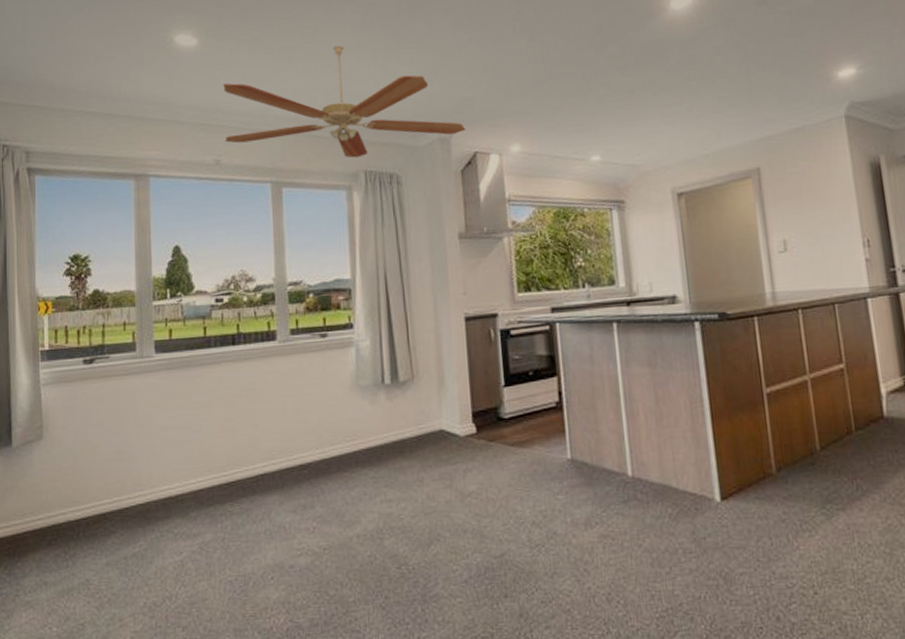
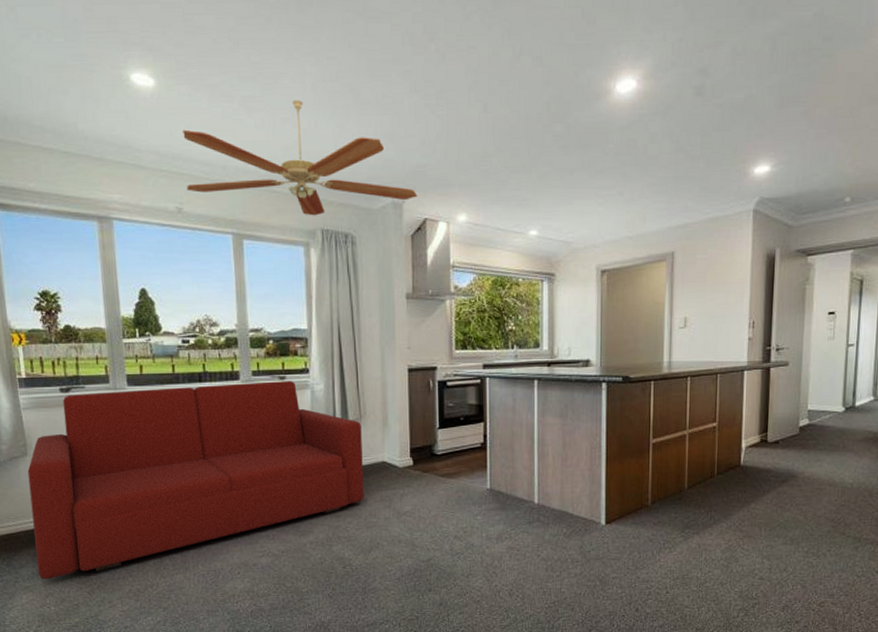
sofa: none [41,338,420,592] -> present [27,381,364,580]

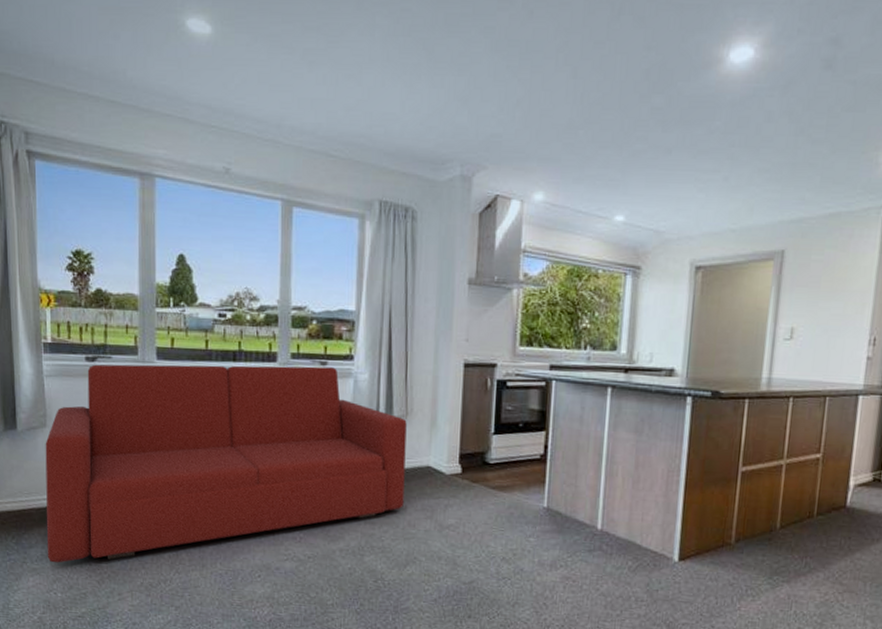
ceiling fan: present [183,100,418,216] -> none [237,55,490,185]

